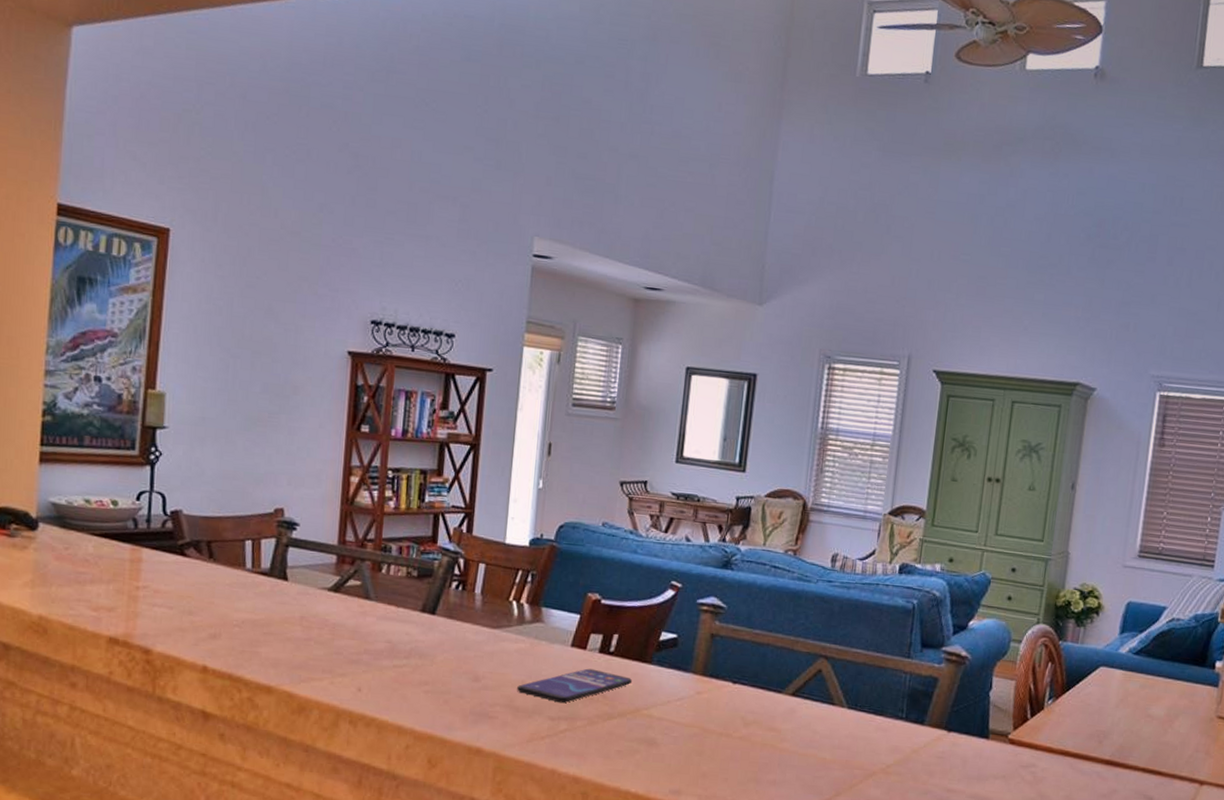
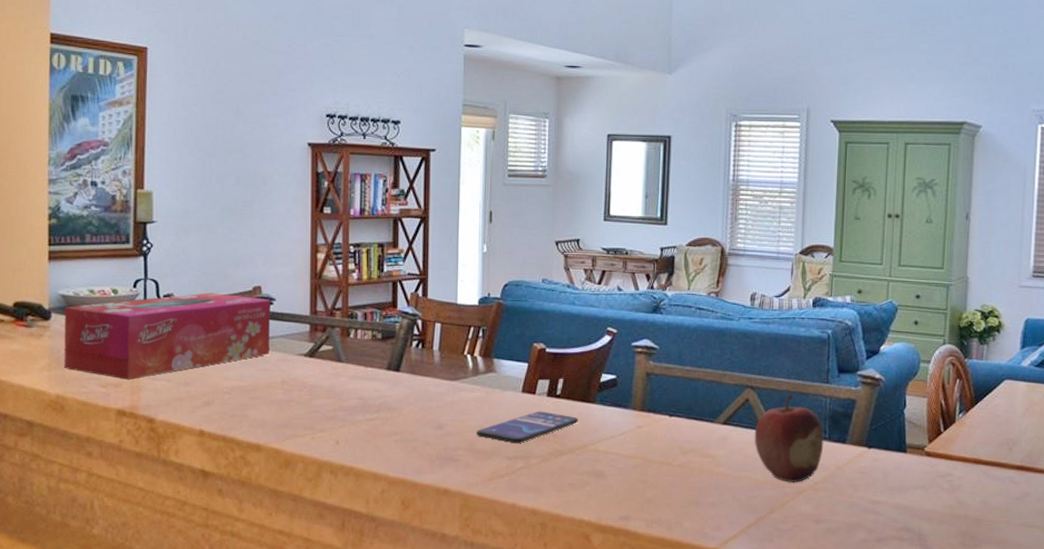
tissue box: none [50,511,294,604] -> present [64,293,271,380]
fruit: none [824,668,901,765] -> present [754,395,824,483]

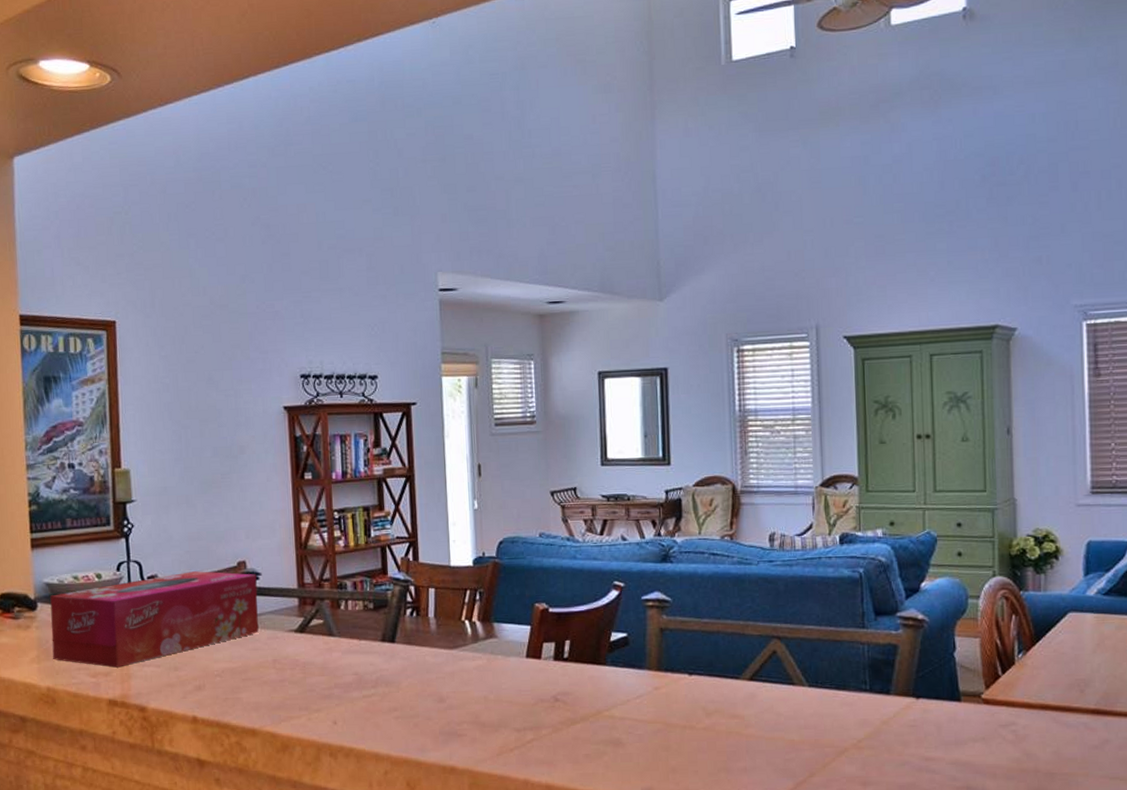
smartphone: present [476,411,579,444] -> none [481,677,590,714]
fruit: present [754,395,824,483] -> none [785,643,865,742]

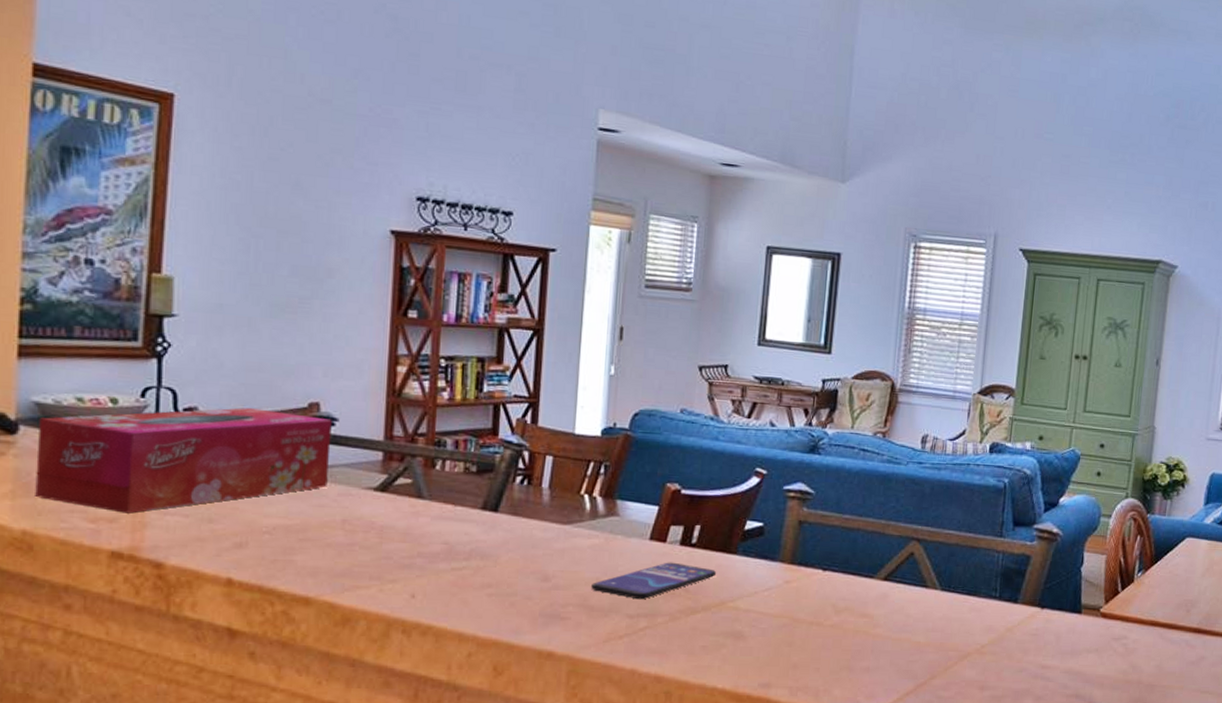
smartphone: none [481,677,590,714] -> present [591,562,717,600]

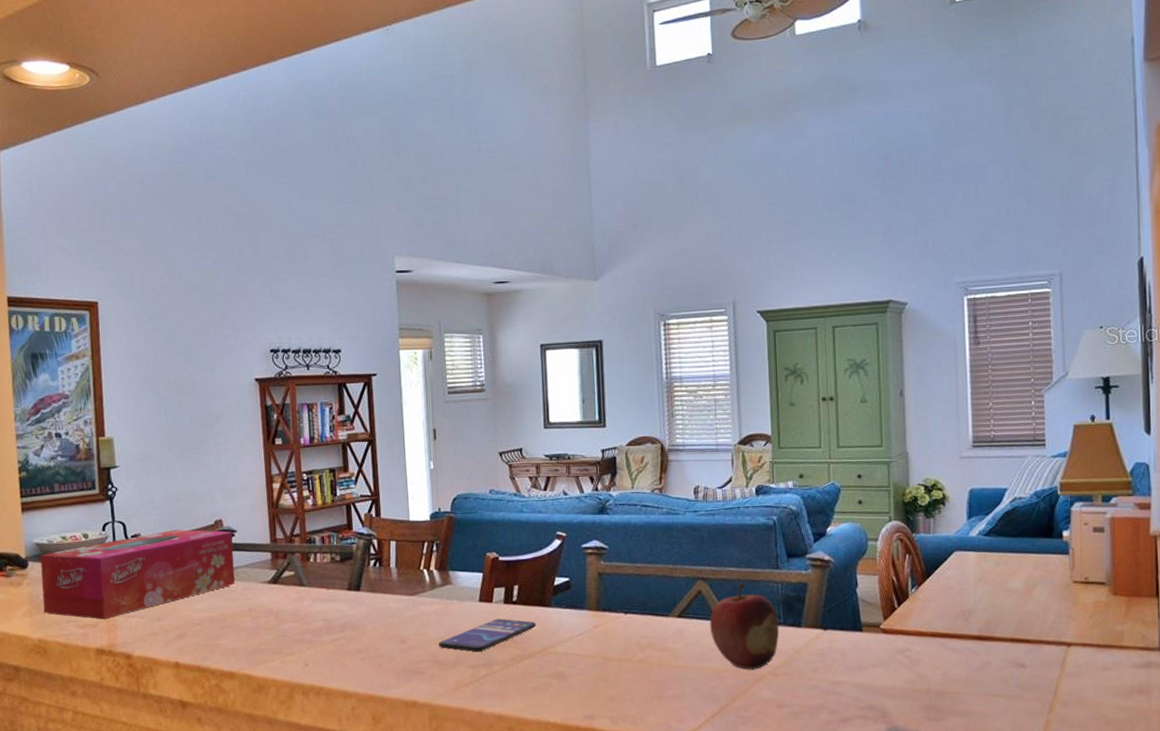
fruit: none [917,549,995,646] -> present [709,583,780,670]

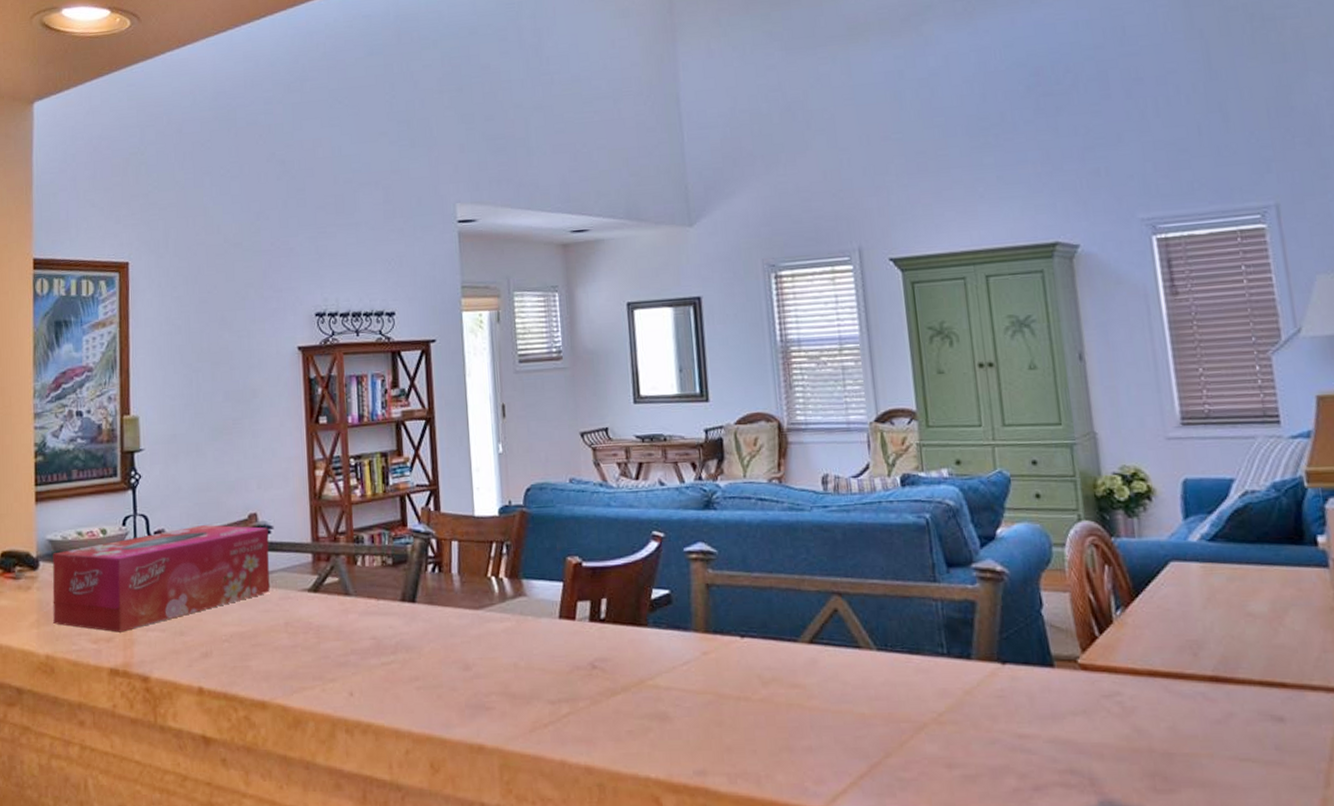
smartphone: present [438,618,537,652] -> none [510,640,631,684]
fruit: present [709,583,780,670] -> none [850,600,943,716]

